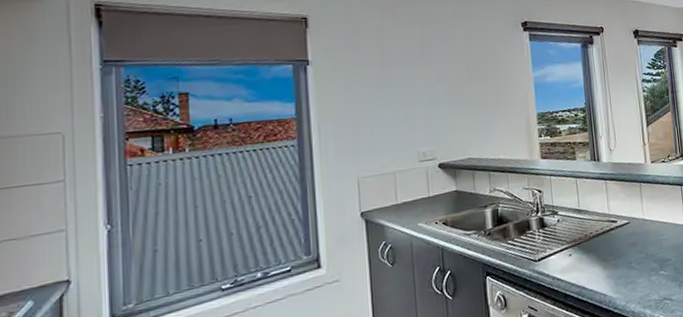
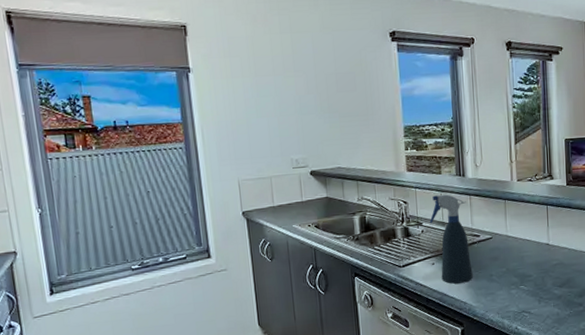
spray bottle: none [565,180,612,275] -> present [429,194,473,284]

